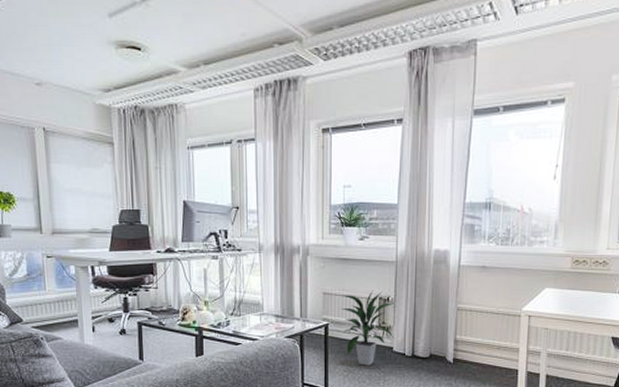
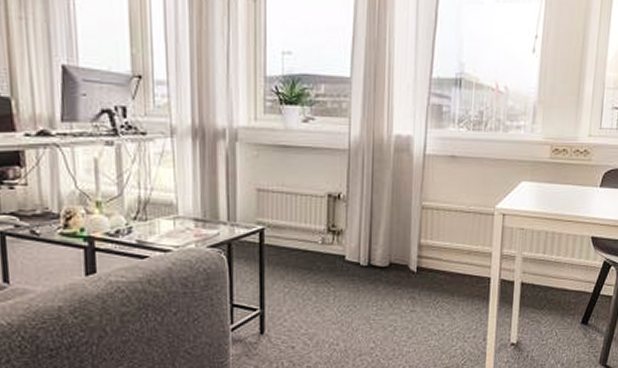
indoor plant: present [340,290,394,366] -> none [279,185,347,279]

